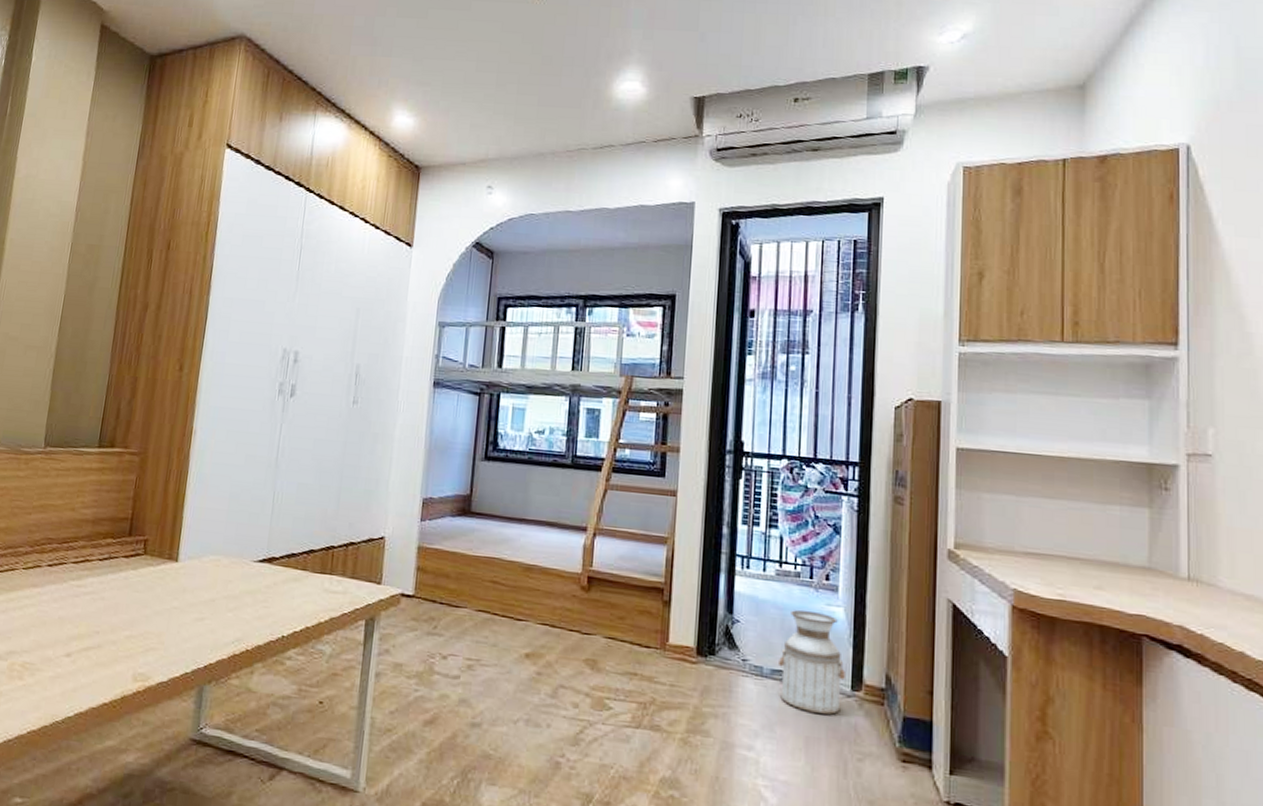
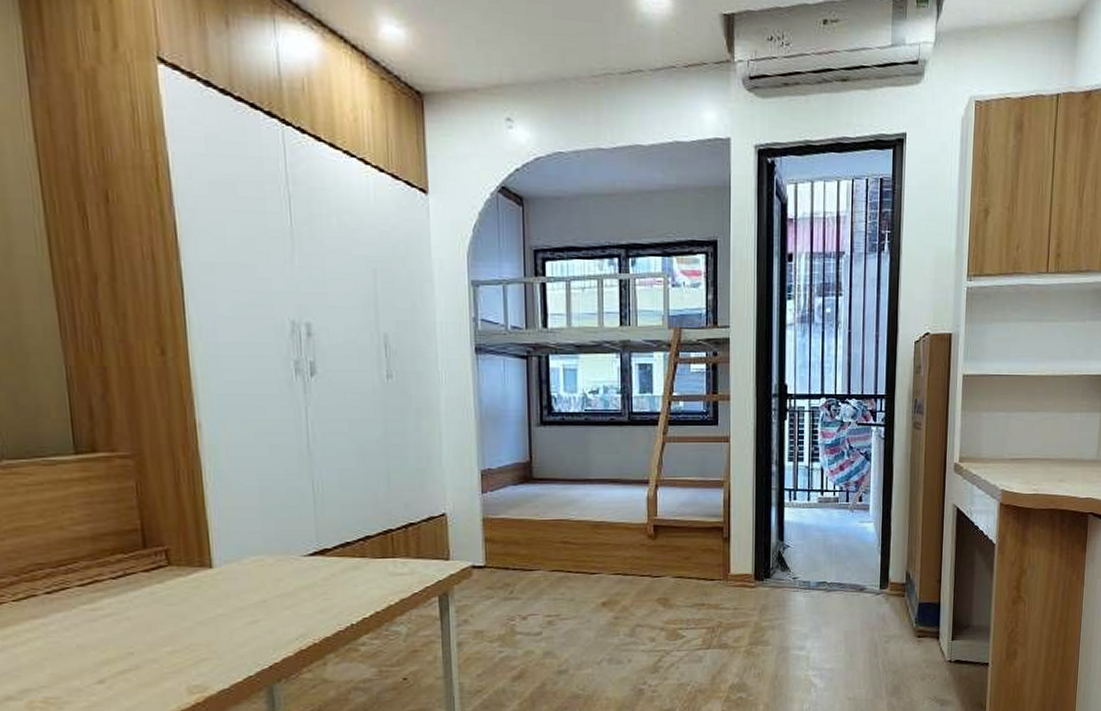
planter: present [779,609,845,715] -> none [823,529,875,612]

